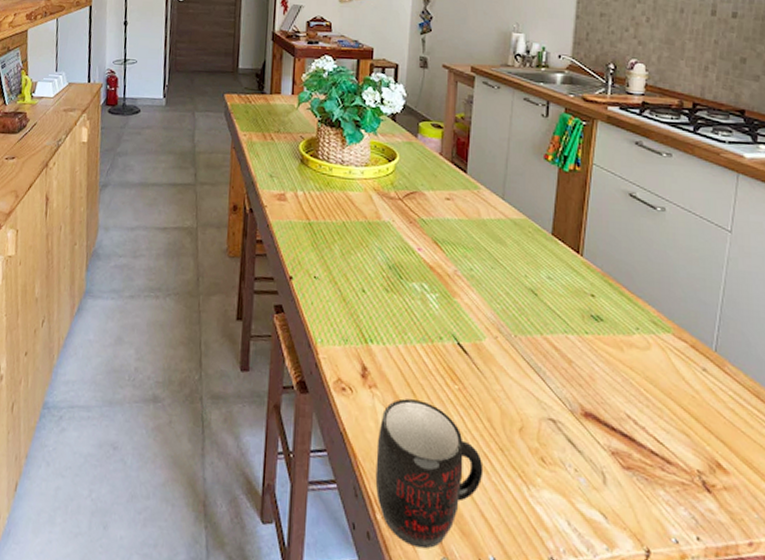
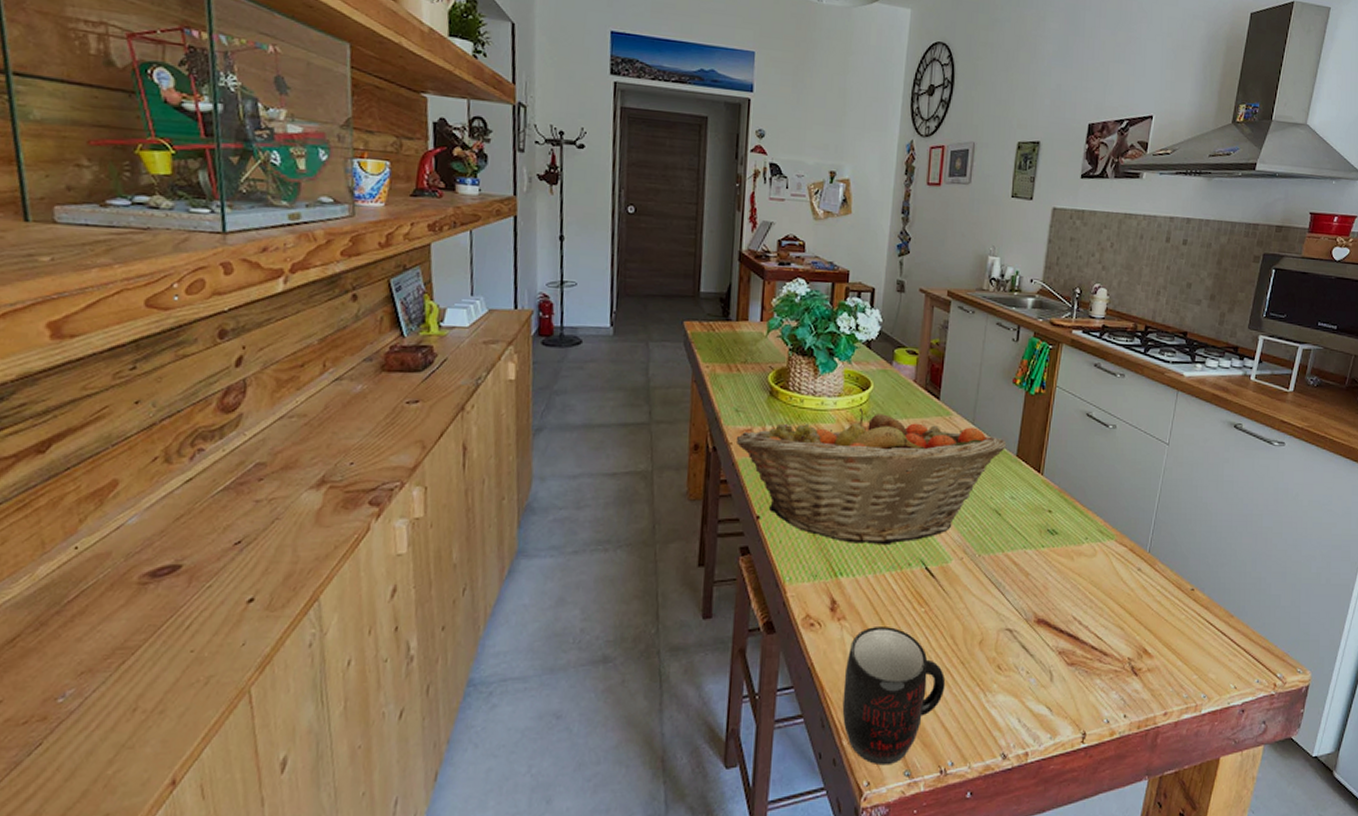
fruit basket: none [270,178,541,316] -> present [736,408,1007,546]

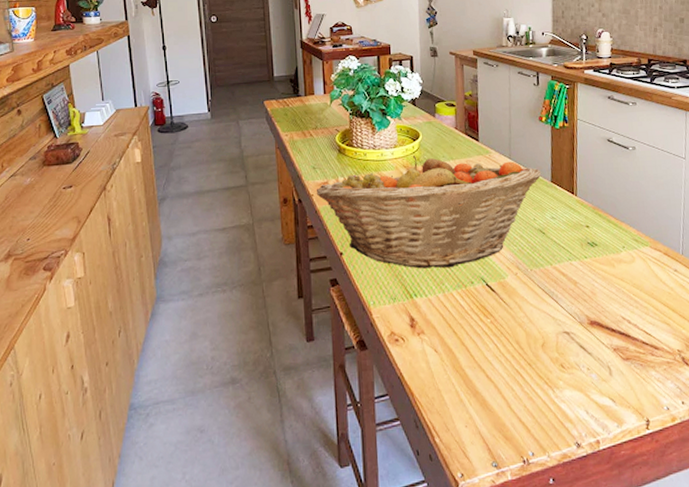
mug: present [842,627,946,766] -> none [429,337,518,459]

